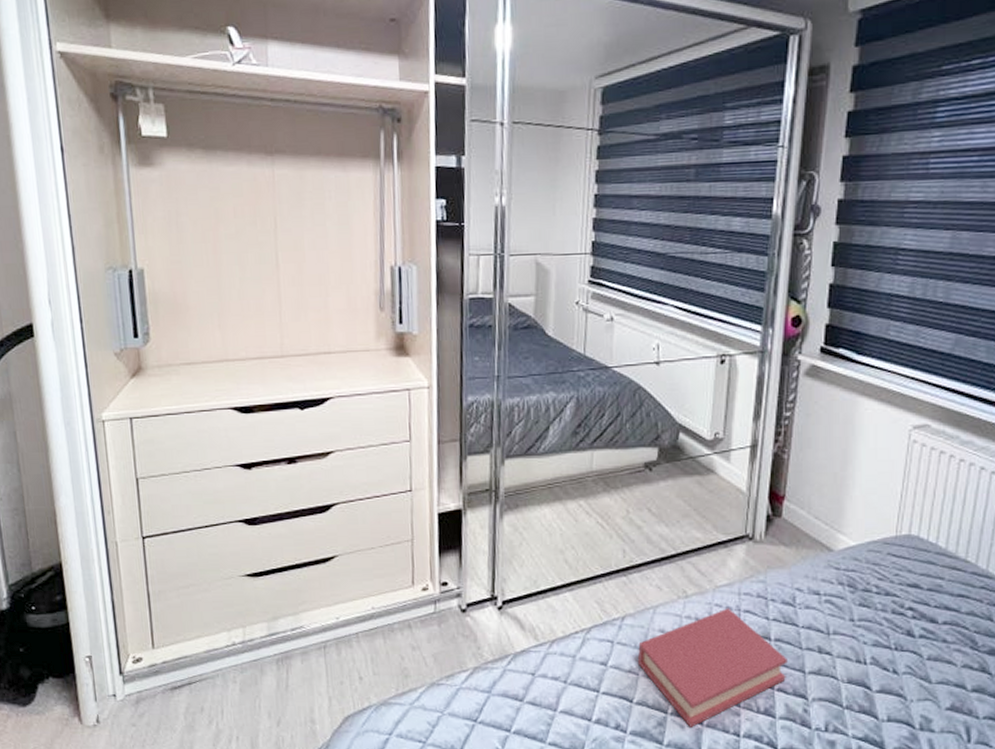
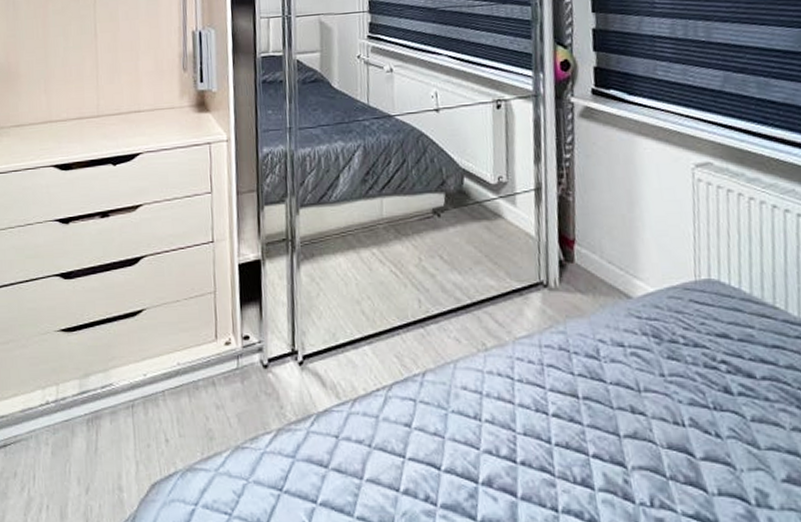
book: present [637,608,788,727] -> none [441,362,601,500]

